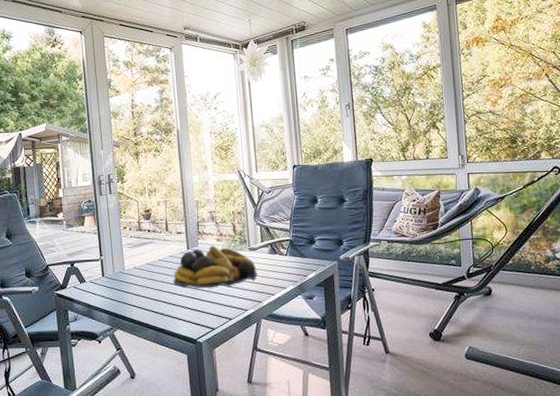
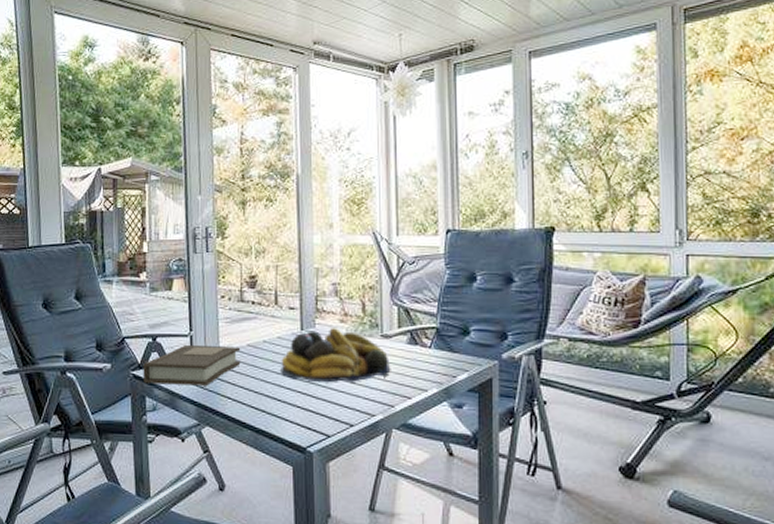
book: none [64,266,142,300] -> present [142,344,241,386]

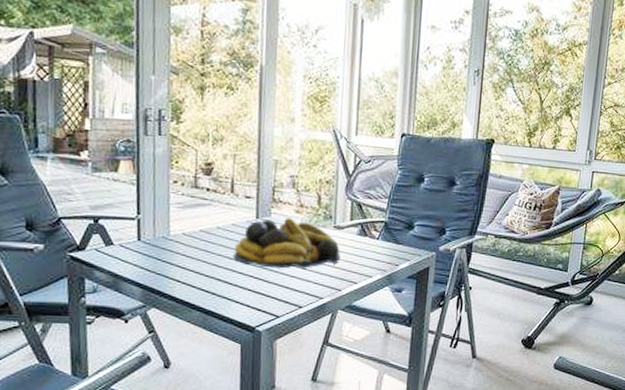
book: present [142,344,241,386] -> none [81,227,193,269]

